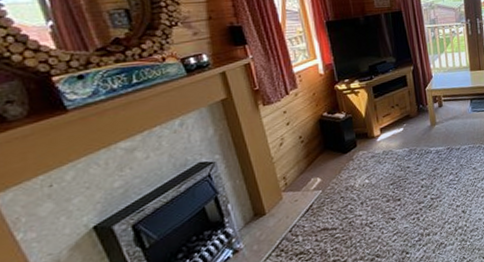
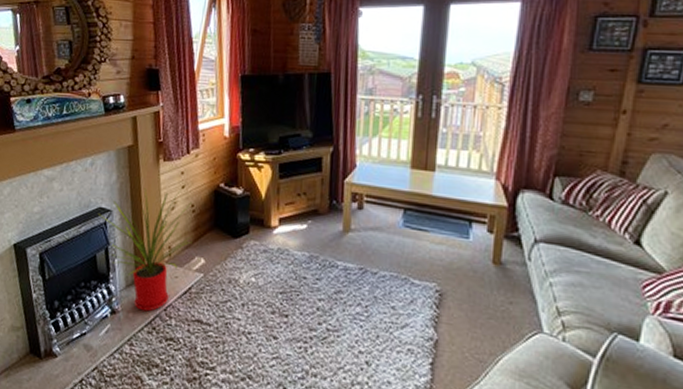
house plant: none [198,128,305,240] -> present [97,188,192,312]

